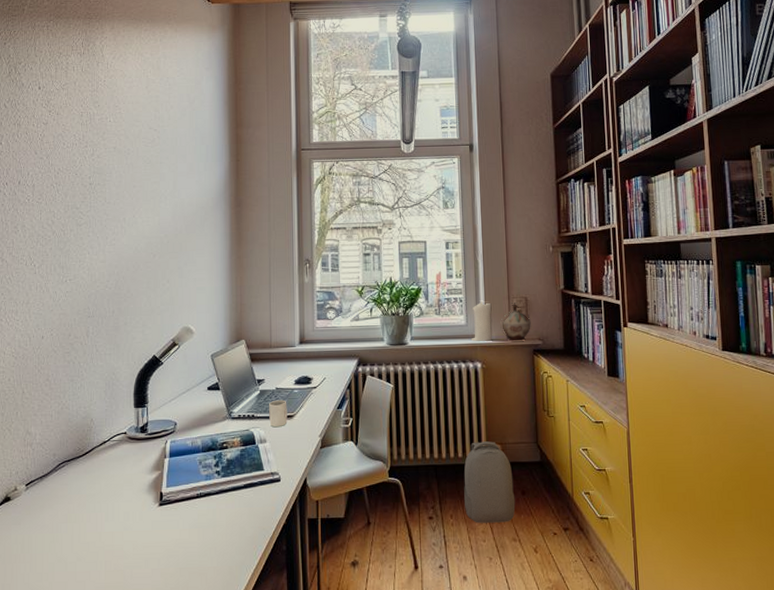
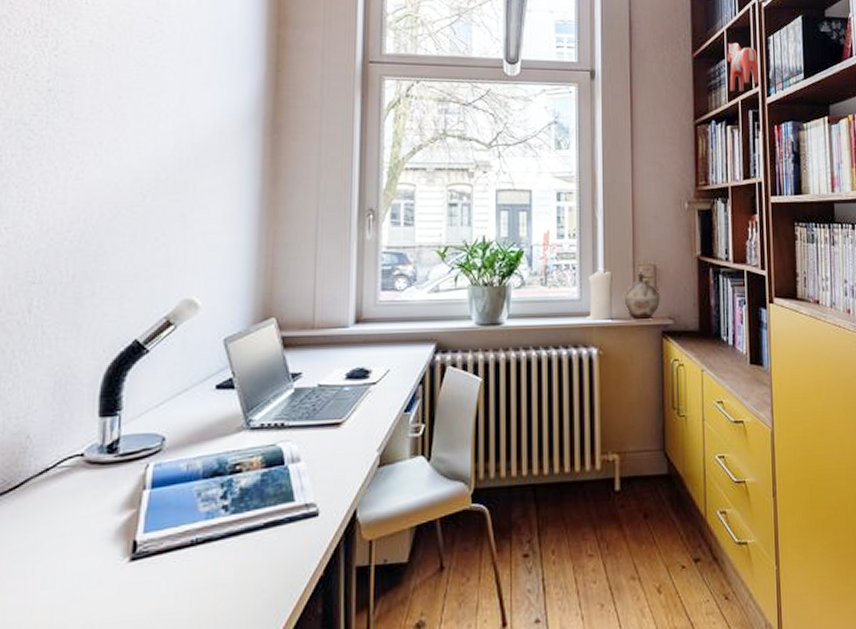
mug: present [269,399,288,428] -> none [306,401,334,440]
backpack: present [464,441,516,523] -> none [571,450,635,559]
decorative figurine: none [583,113,611,155] -> present [726,42,759,93]

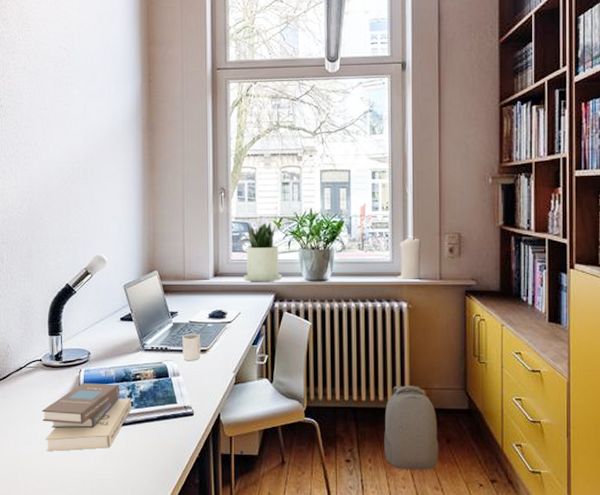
books: none [77,481,226,596] -> present [42,382,132,452]
mug: none [306,401,334,440] -> present [182,333,201,361]
planter: none [395,253,447,329] -> present [243,222,283,282]
backpack: none [571,450,635,559] -> present [384,385,439,470]
ceramic jug: present [622,271,660,320] -> none [430,239,464,281]
decorative figurine: present [726,42,759,93] -> none [534,24,567,74]

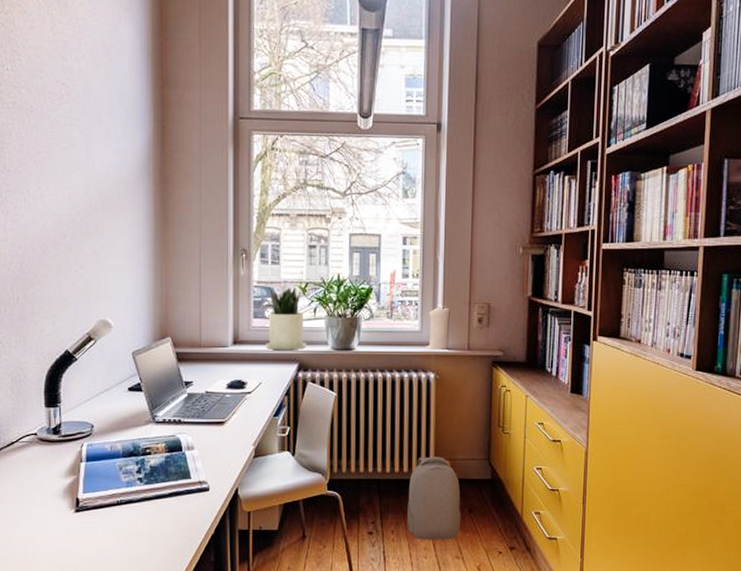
books: present [42,382,132,452] -> none [38,458,141,533]
mug: present [182,333,201,361] -> none [198,404,218,434]

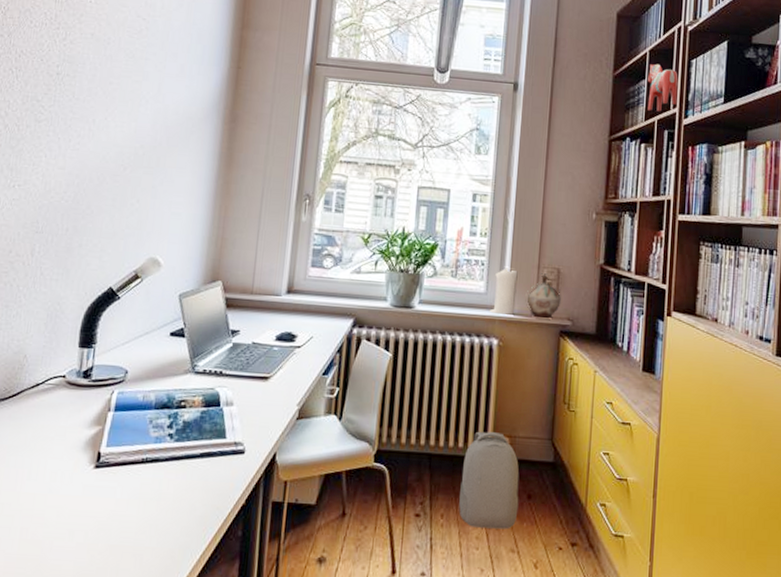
planter: present [265,287,307,351] -> none [321,236,365,305]
ceramic jug: none [458,309,492,351] -> present [525,273,561,319]
decorative figurine: none [569,93,601,144] -> present [647,63,678,113]

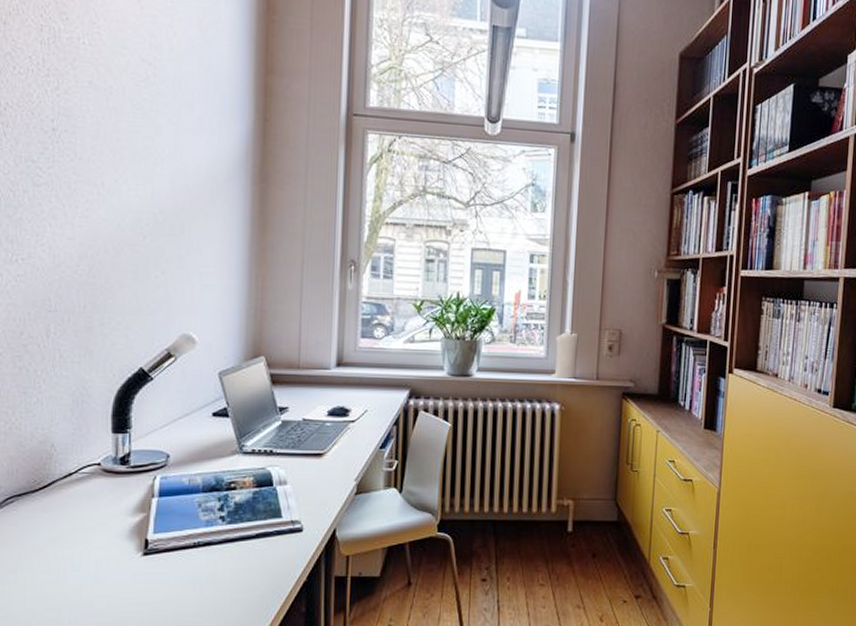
backpack: present [459,431,520,530] -> none [525,496,584,588]
ceramic jug: present [525,273,561,319] -> none [587,335,623,381]
decorative figurine: present [647,63,678,113] -> none [710,110,743,163]

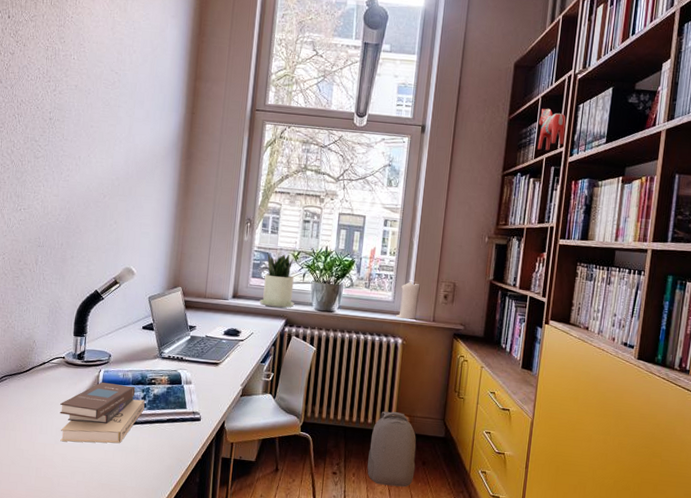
books: none [98,492,223,580] -> present [59,381,145,443]
planter: none [373,304,421,376] -> present [259,252,295,308]
backpack: none [525,496,584,588] -> present [367,411,417,487]
decorative figurine: none [710,110,743,163] -> present [537,108,566,152]

